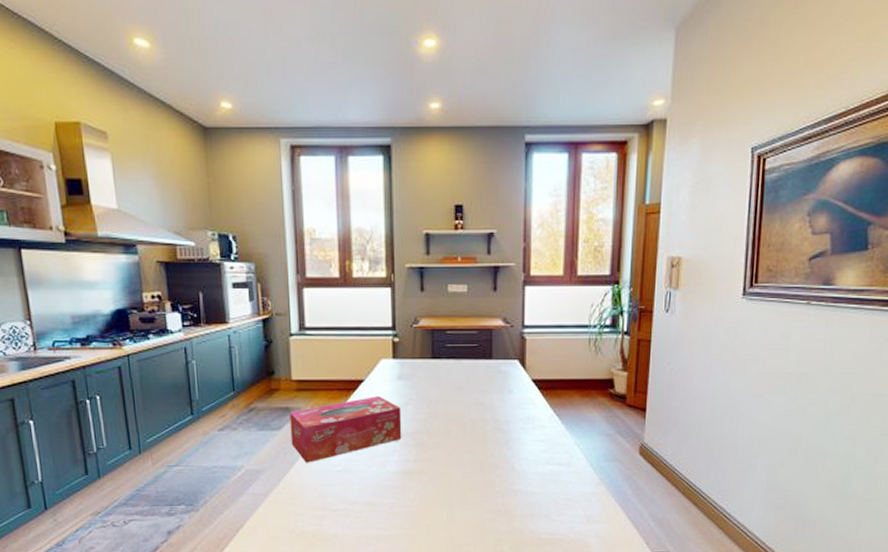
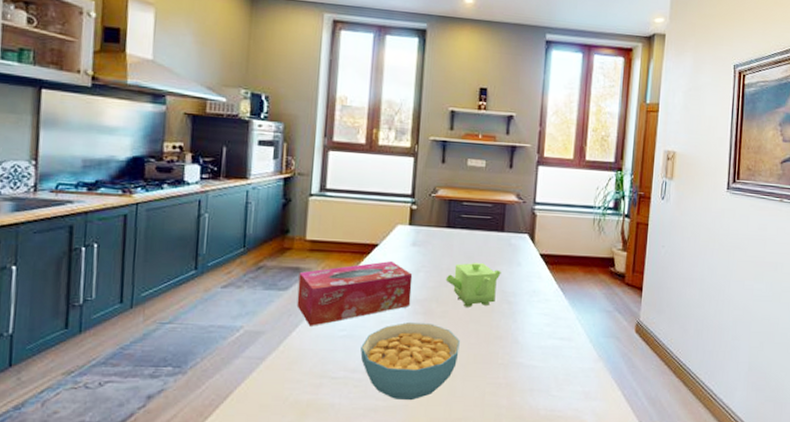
cereal bowl: none [357,455,455,529] -> present [360,323,460,401]
teapot: none [435,391,492,438] -> present [445,262,501,307]

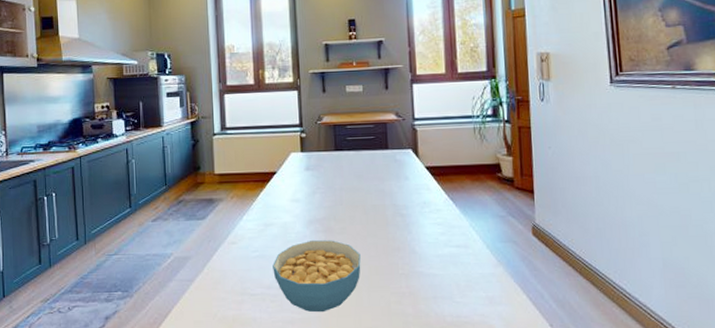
tissue box: present [296,261,413,326] -> none [213,186,311,250]
teapot: present [445,262,501,307] -> none [340,179,391,223]

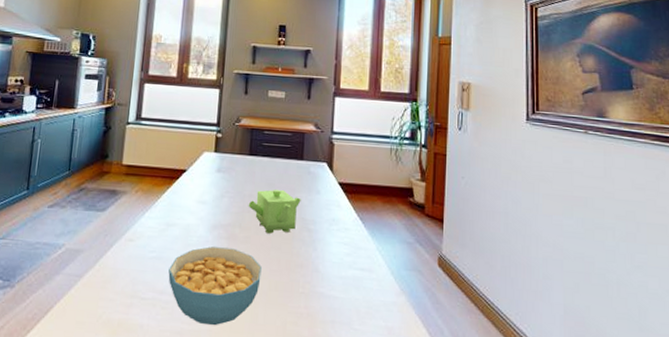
teapot: none [340,179,391,223] -> present [248,189,301,234]

